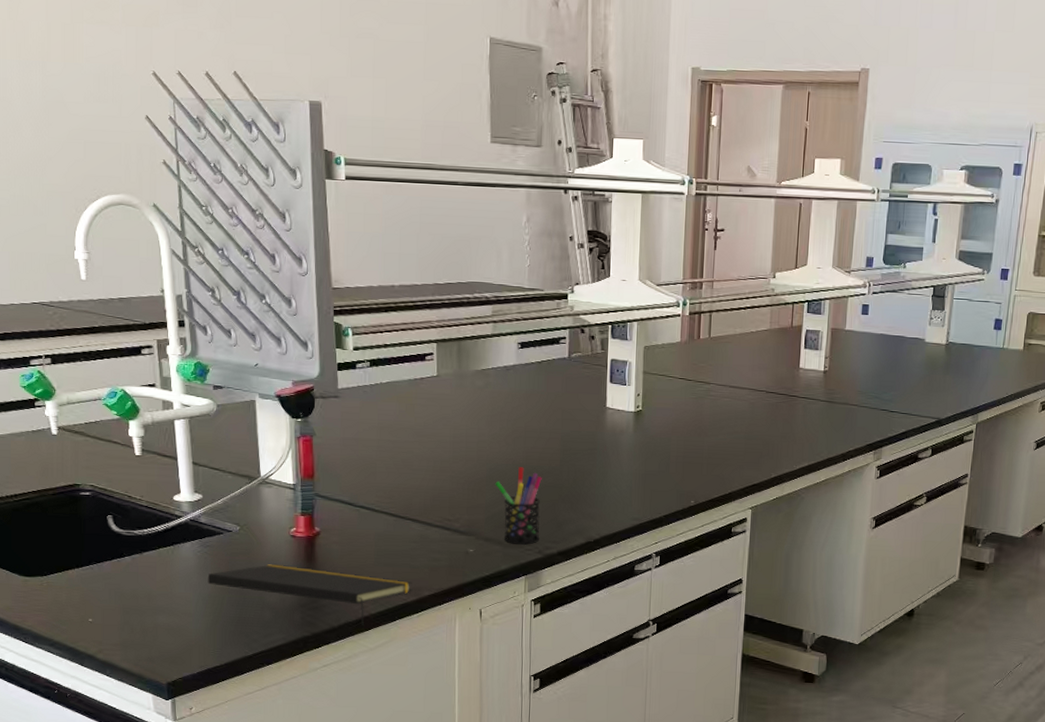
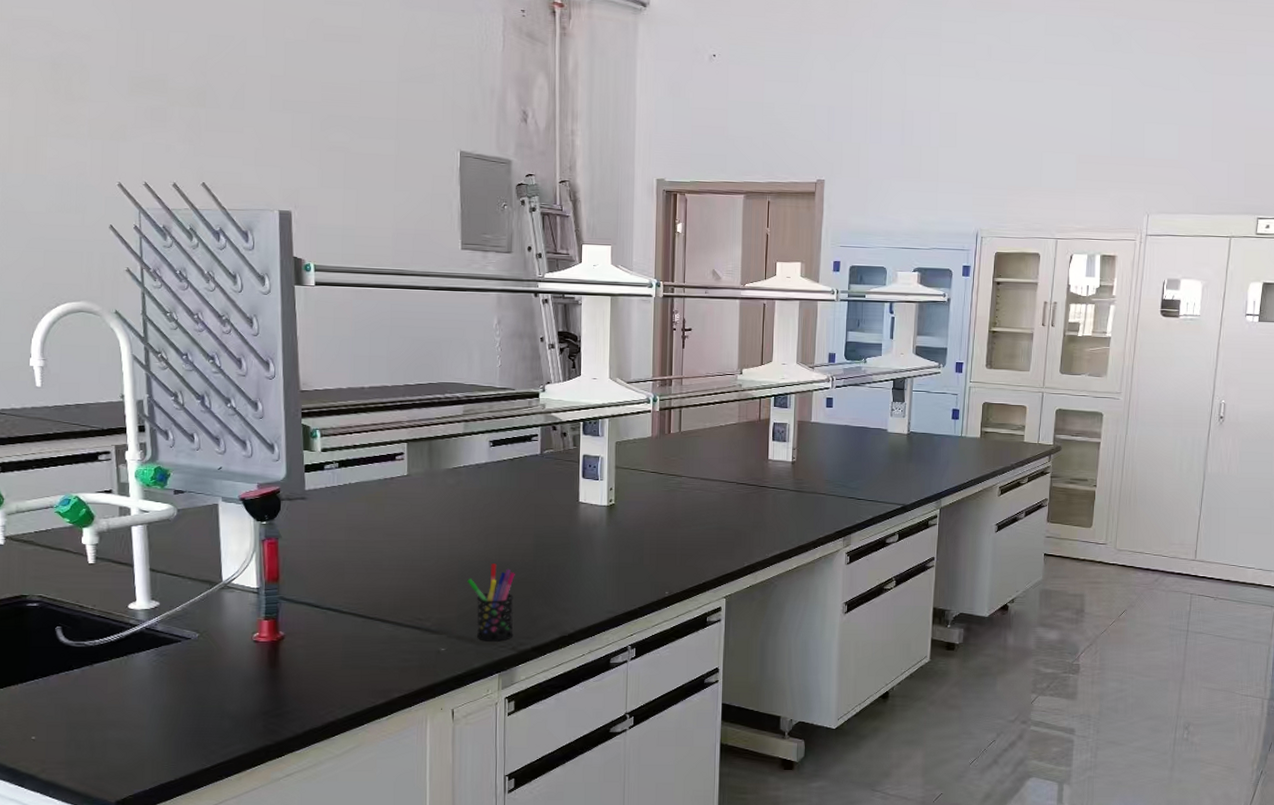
notepad: present [207,563,412,626] -> none [163,670,381,732]

